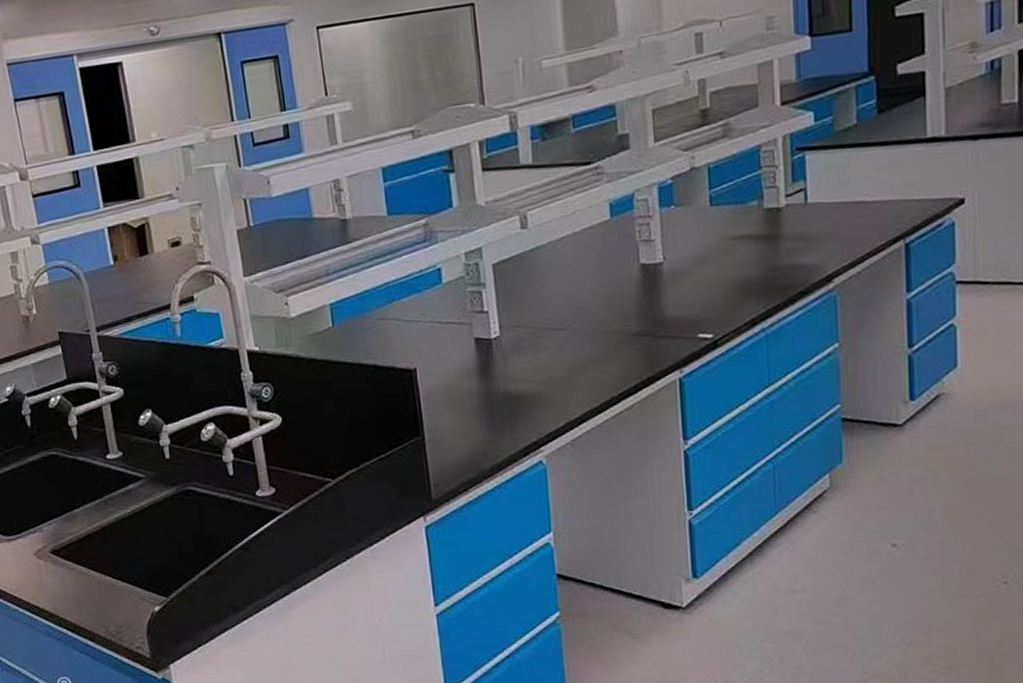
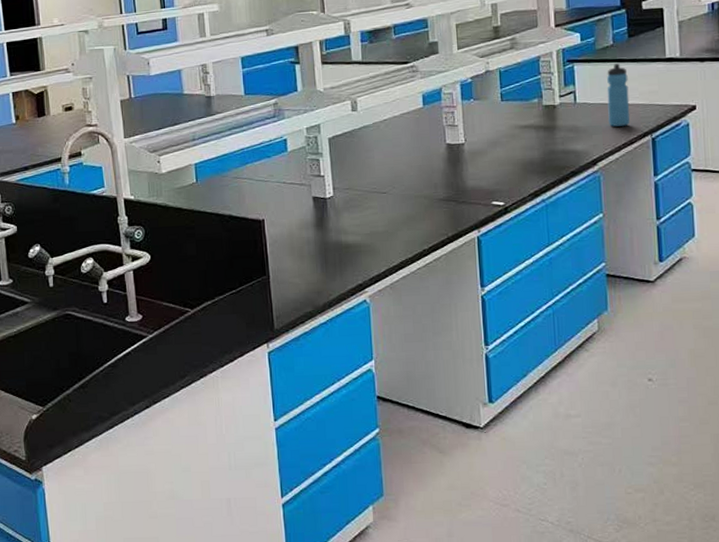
water bottle: none [847,149,877,232] -> present [607,63,630,127]

